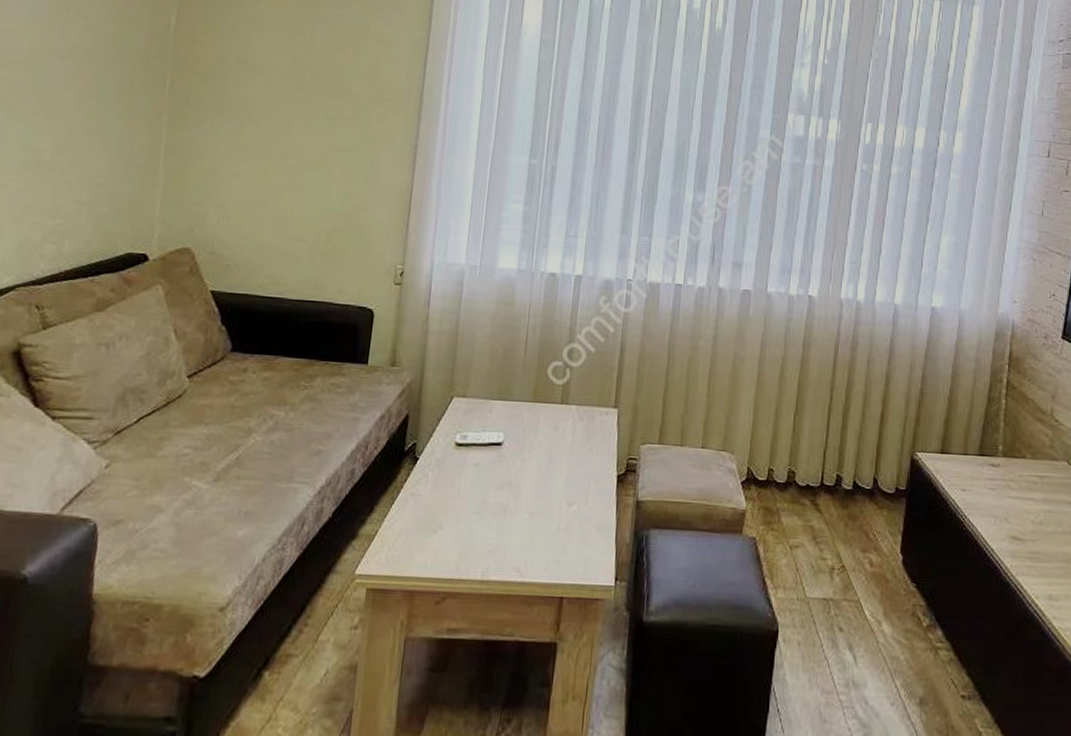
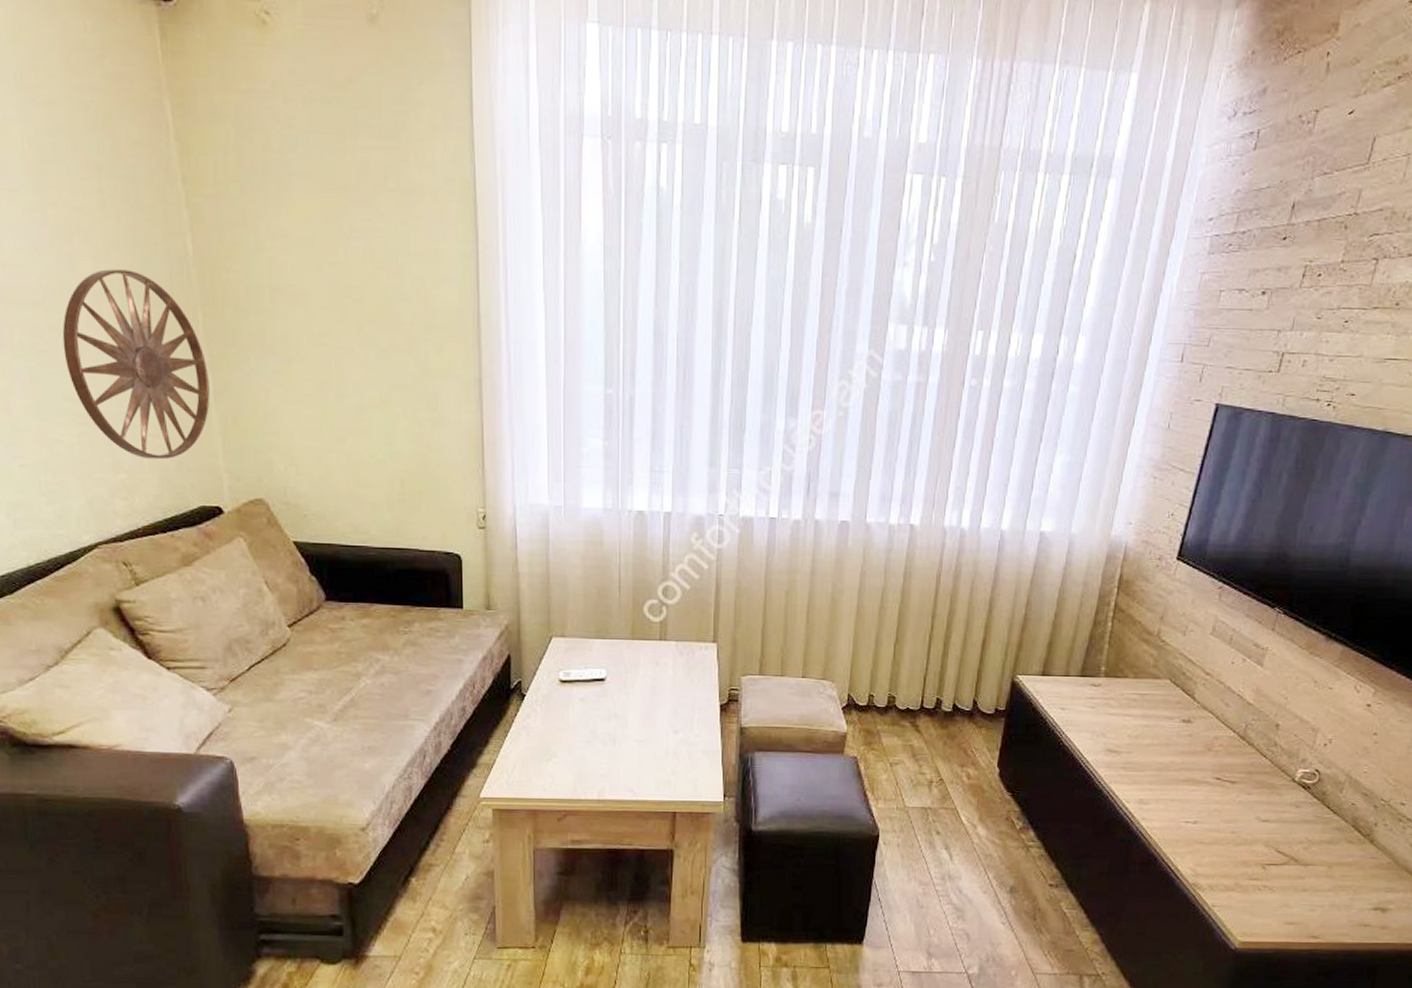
wall art: none [32,38,165,207] -> present [62,269,210,460]

